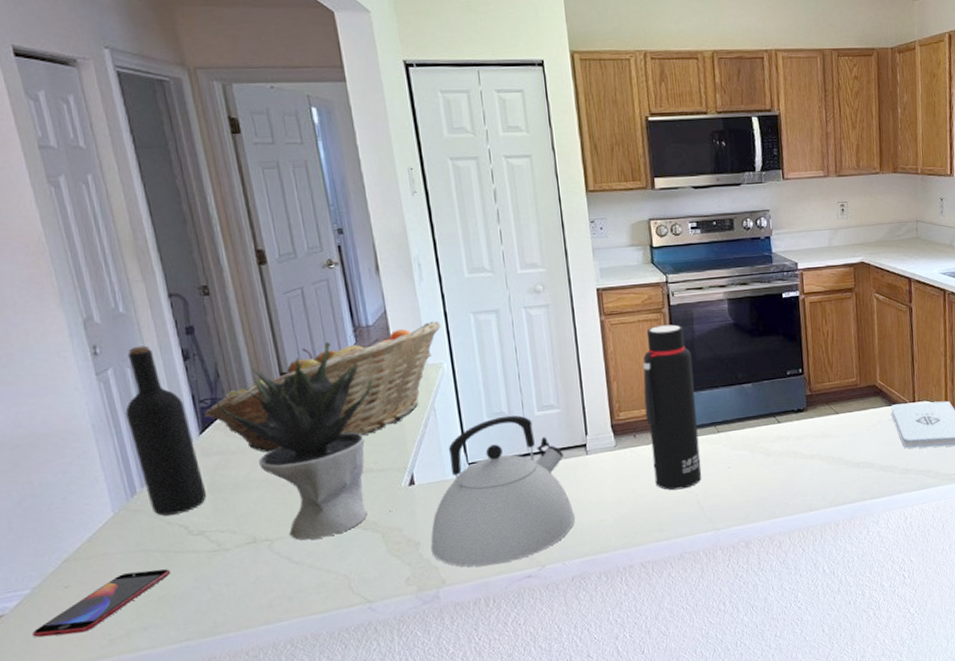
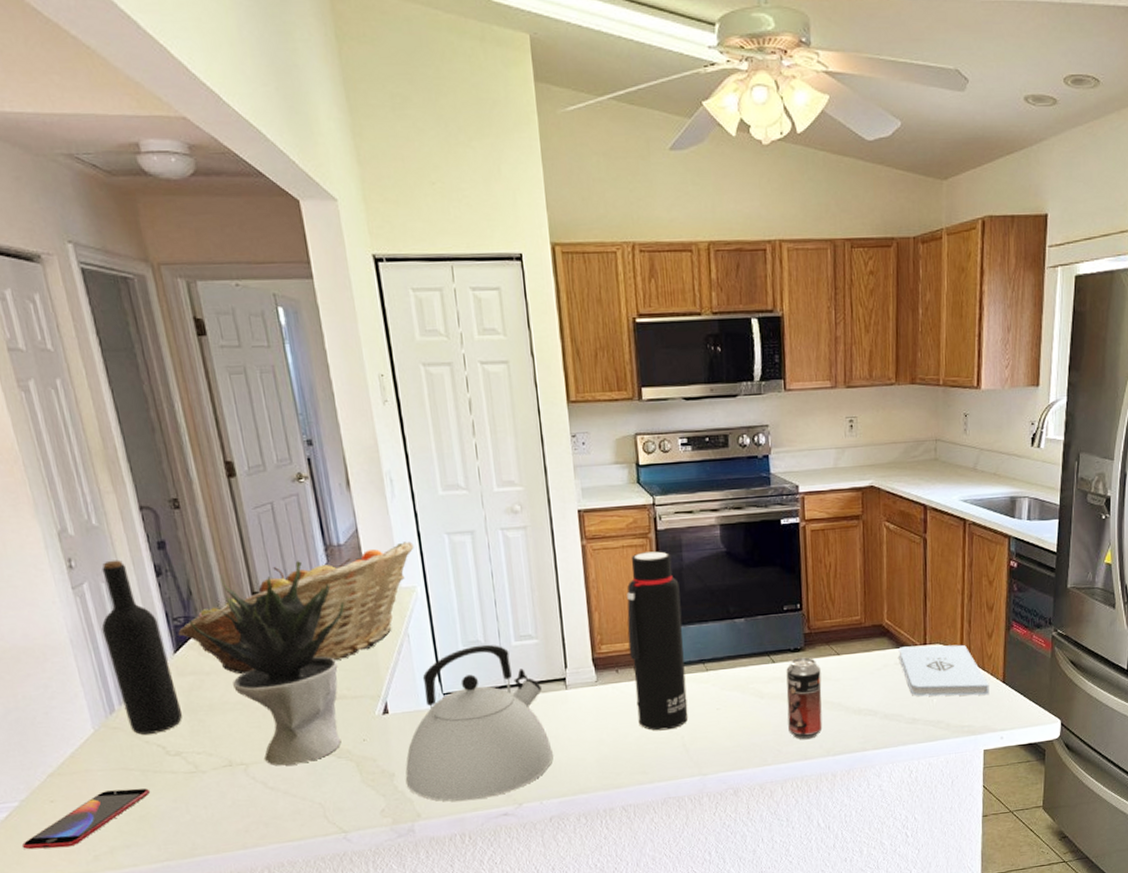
beverage can: none [791,416,825,493] -> present [786,657,823,740]

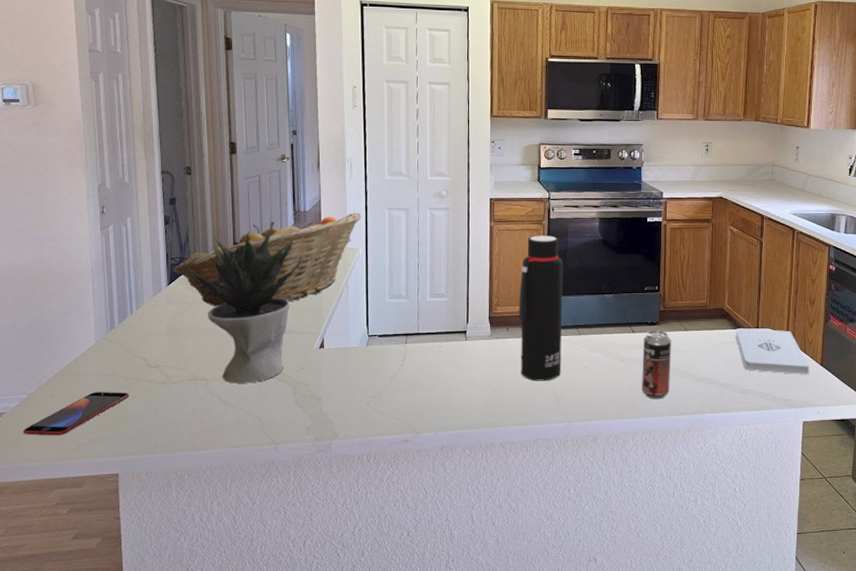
wine bottle: present [101,560,182,735] -> none [117,210,164,348]
kettle: present [405,644,553,802] -> none [329,298,449,427]

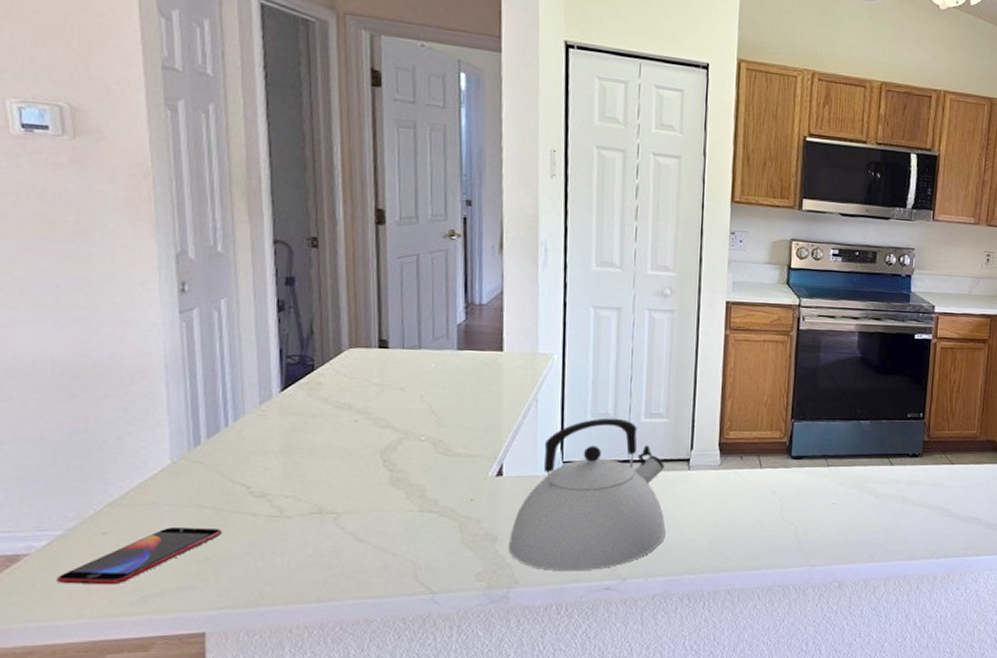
fruit basket: present [173,213,362,307] -> none [290,309,558,421]
potted plant: present [183,221,302,384] -> none [304,315,475,518]
kettle: none [329,298,449,427] -> present [508,418,666,572]
water bottle: present [519,235,563,381] -> none [755,348,813,519]
beverage can: present [642,330,671,400] -> none [898,463,935,541]

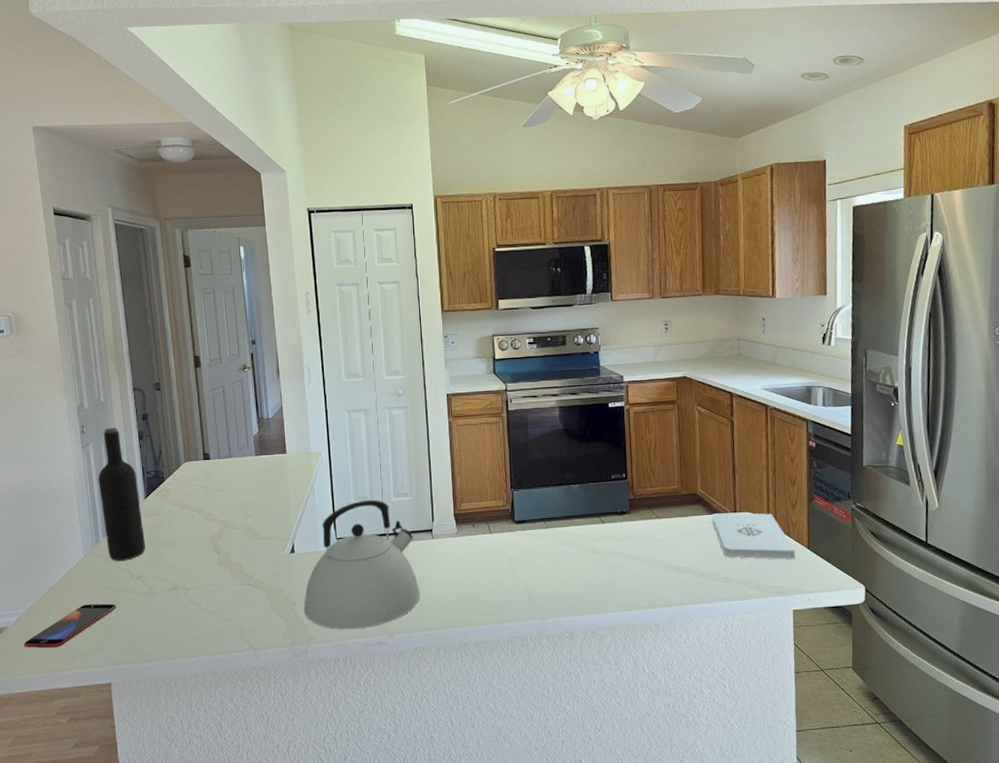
wine bottle: none [204,289,276,472] -> present [98,427,145,561]

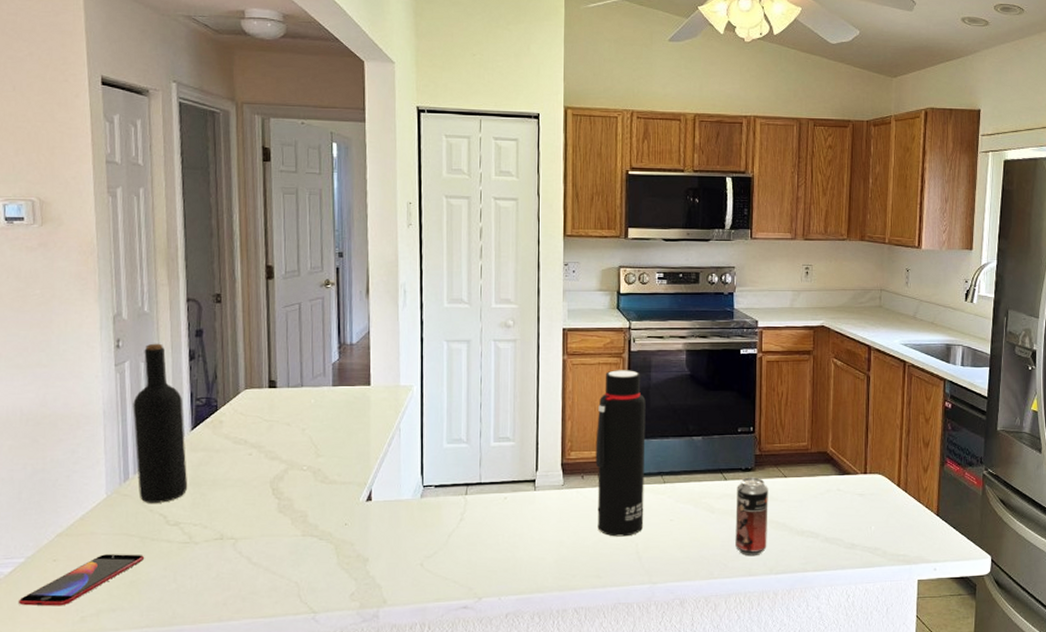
kettle: present [303,499,420,630] -> none [377,443,516,591]
water bottle: none [483,427,531,578] -> present [595,370,646,537]
beverage can: none [614,519,646,592] -> present [735,477,768,557]
notepad: present [712,513,796,560] -> none [841,474,924,527]

